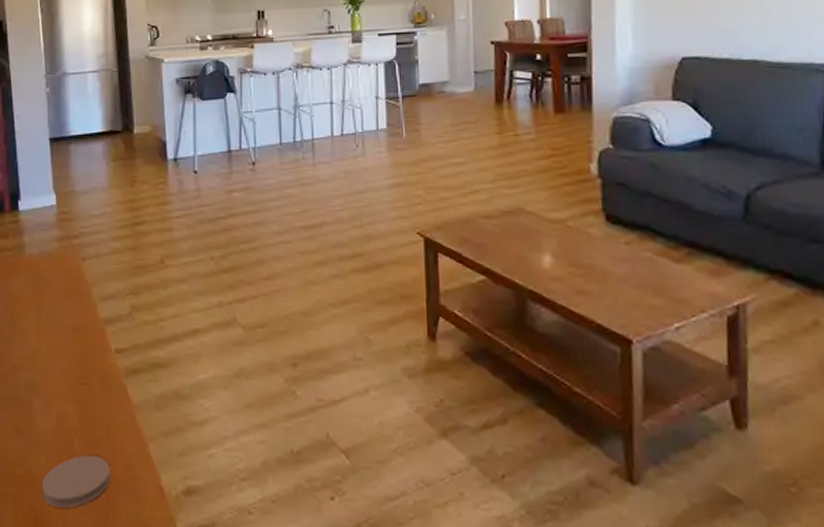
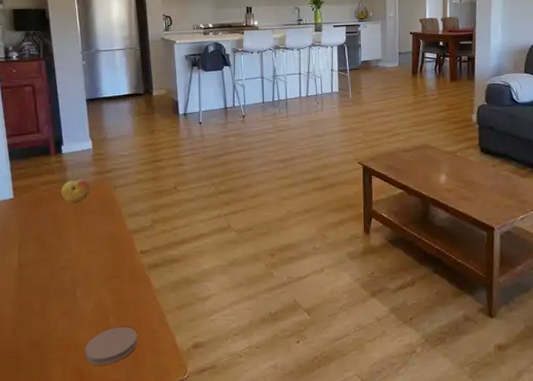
fruit: none [16,246,53,278] -> present [61,179,90,202]

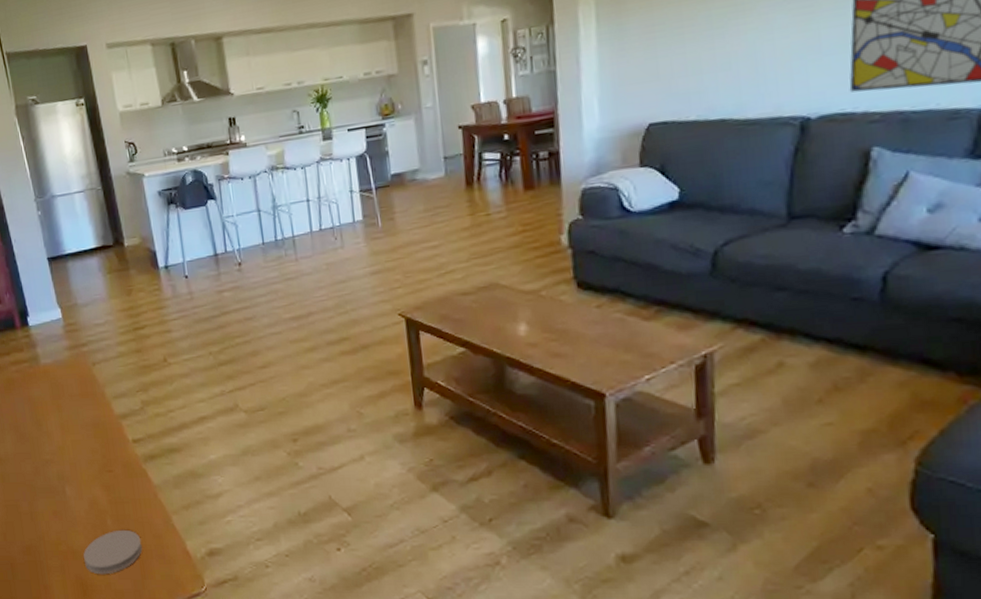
fruit: present [61,179,90,202] -> none [33,355,66,384]

